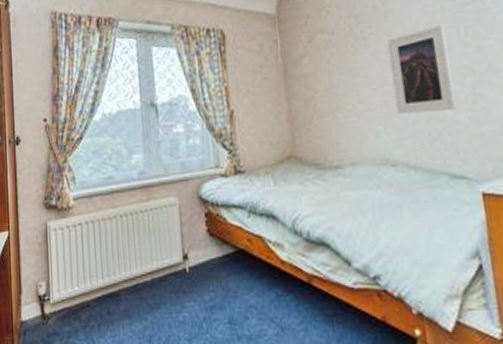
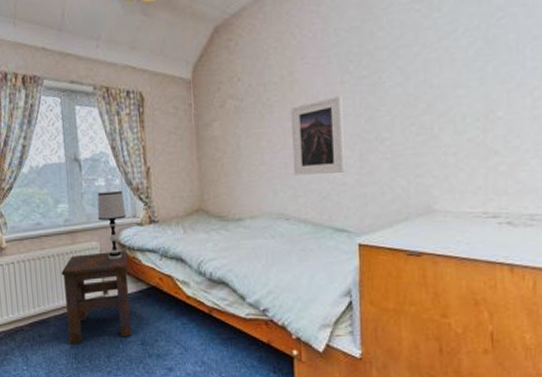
side table: none [134,206,218,324] -> present [61,250,132,345]
table lamp: none [175,138,208,218] -> present [97,191,126,260]

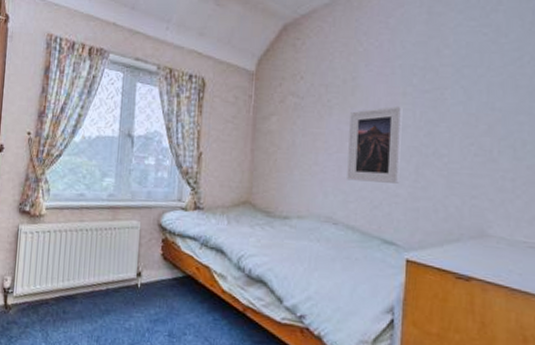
side table: present [61,250,132,345] -> none [94,232,167,327]
table lamp: present [97,191,126,260] -> none [142,171,172,242]

